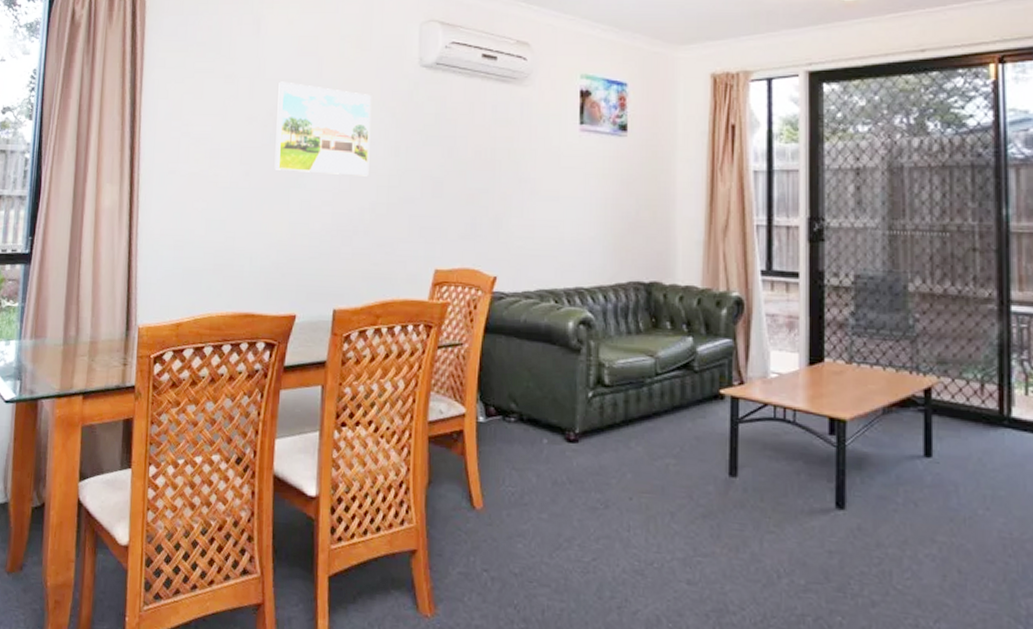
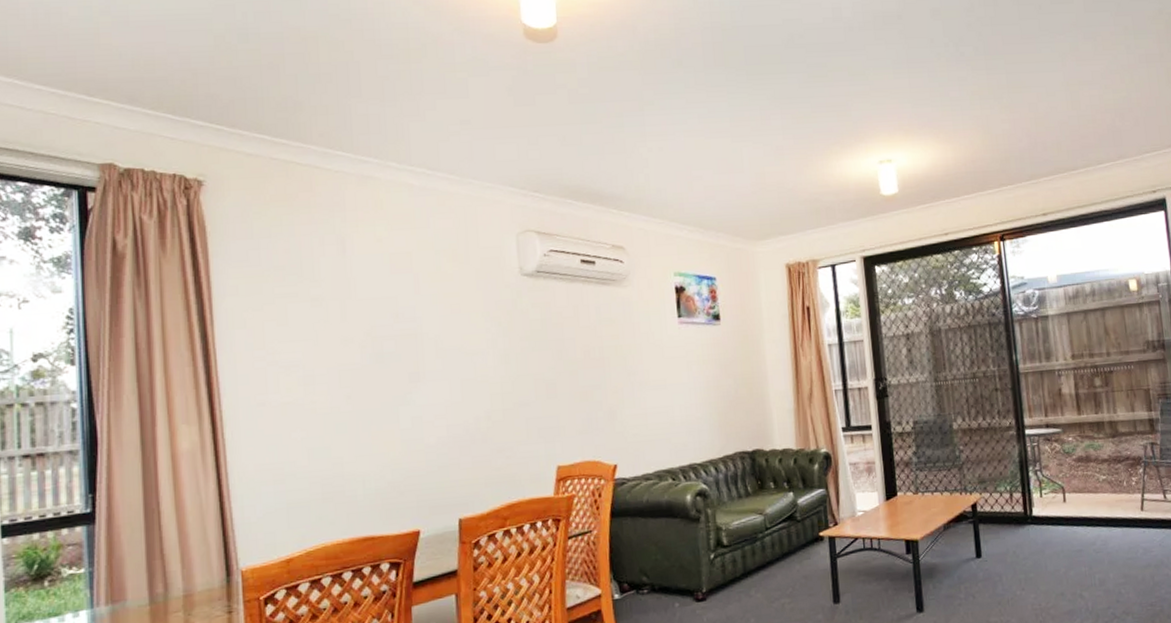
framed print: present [274,81,371,176] -> none [373,300,481,390]

